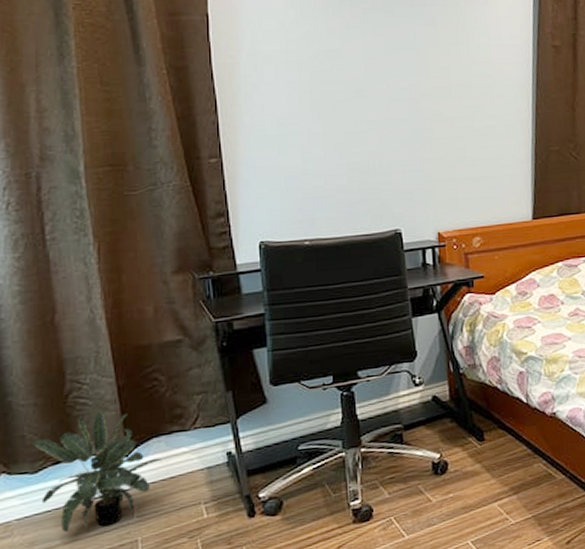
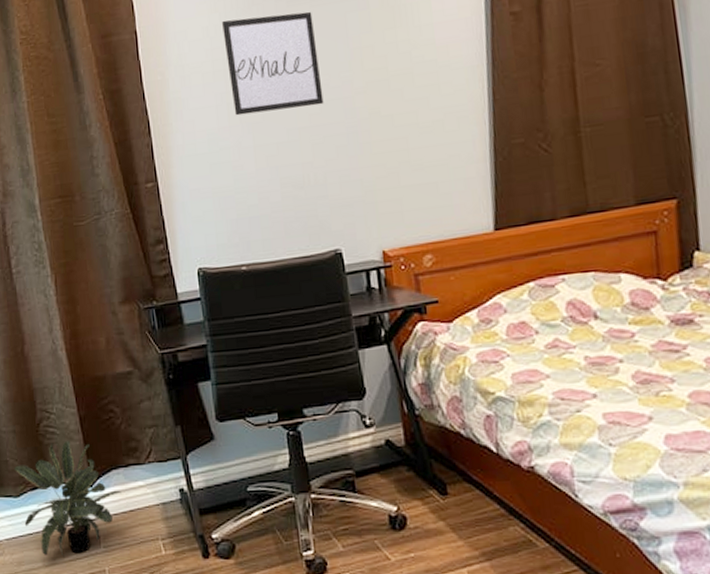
wall art: none [298,17,392,104] -> present [222,11,324,116]

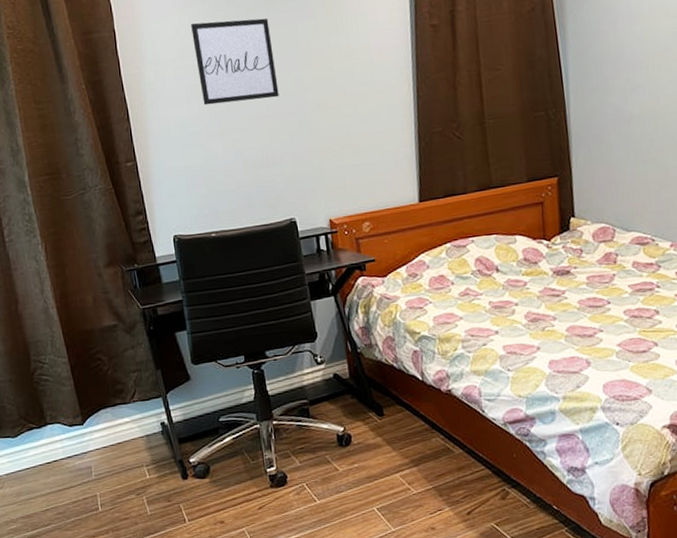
potted plant: present [14,440,121,557] -> none [11,386,110,487]

